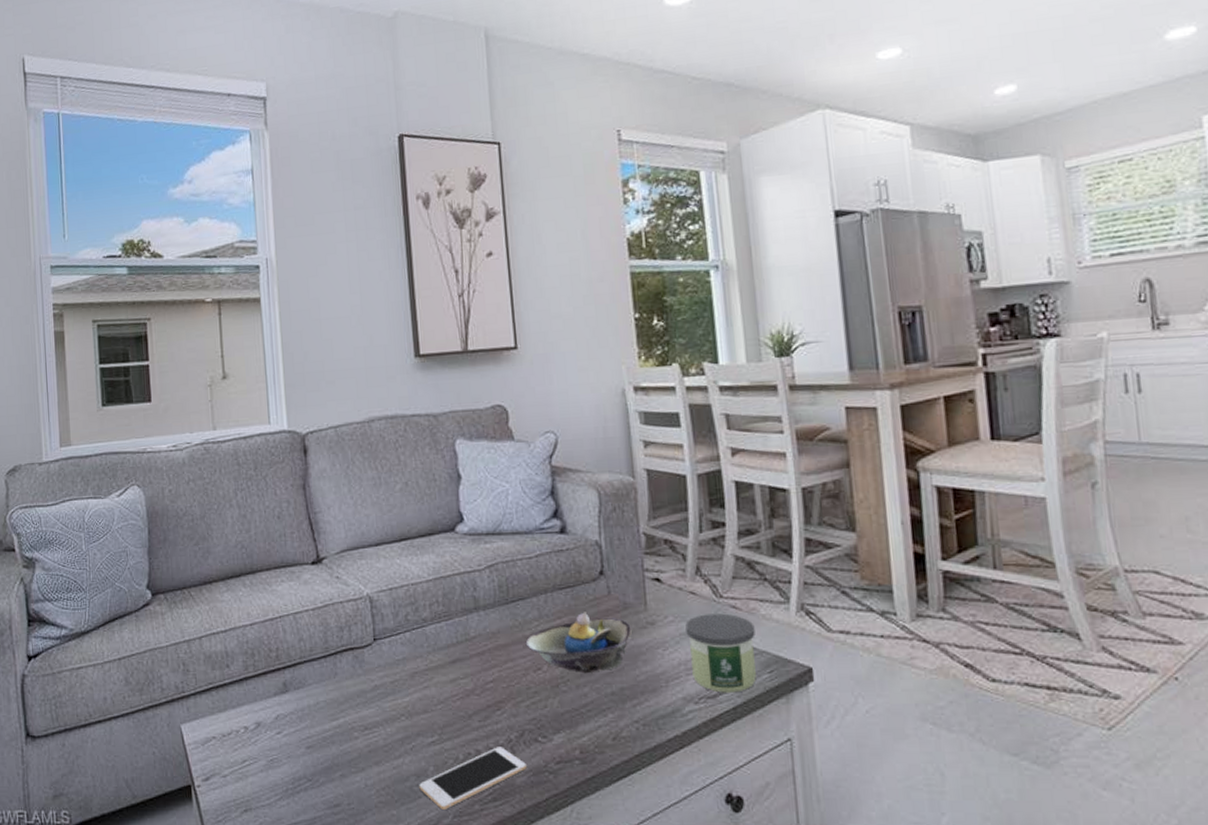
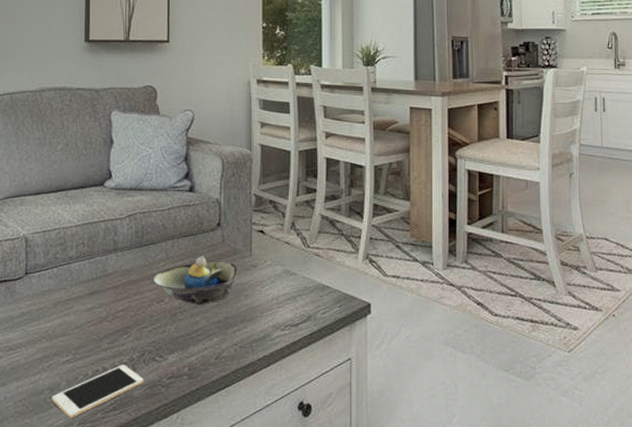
candle: present [685,613,756,693] -> none [280,260,331,322]

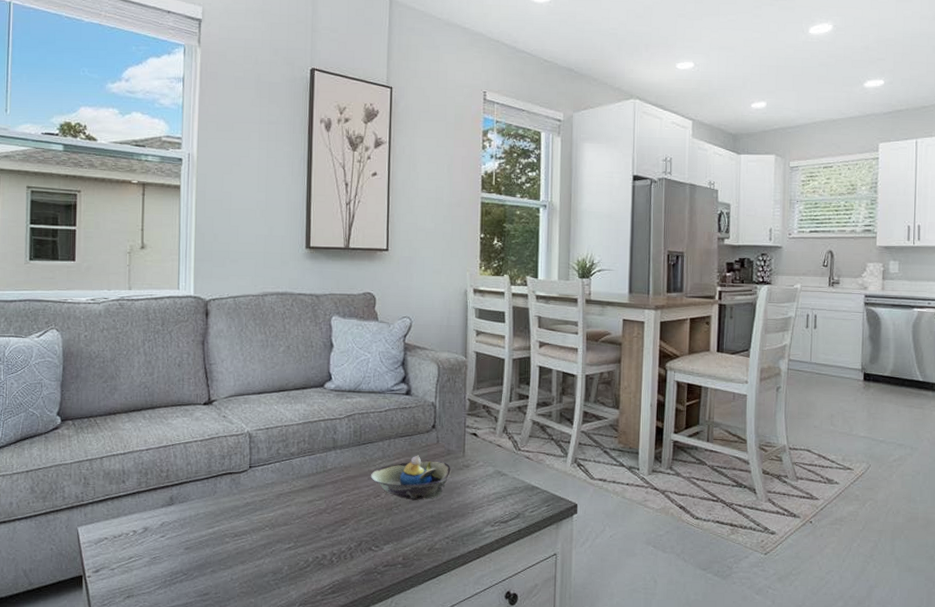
cell phone: present [52,365,144,418] -> none [275,553,361,599]

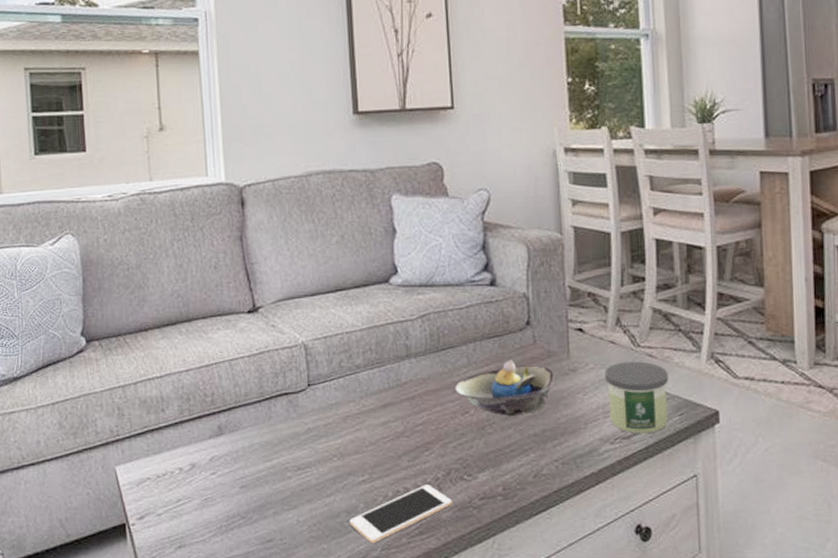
cell phone: none [275,553,361,599] -> present [349,484,452,543]
candle: none [491,461,541,520] -> present [605,361,669,434]

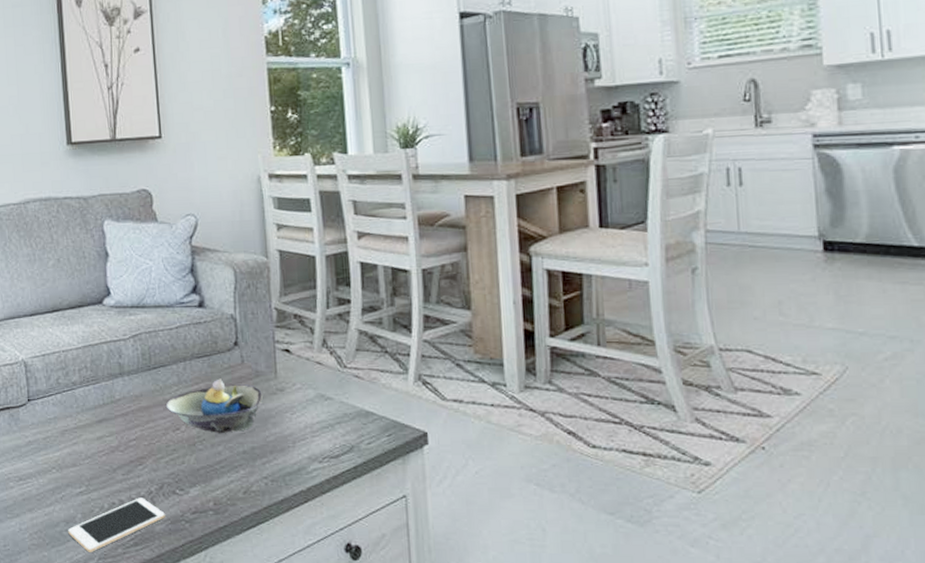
candle: present [605,361,669,434] -> none [312,382,376,454]

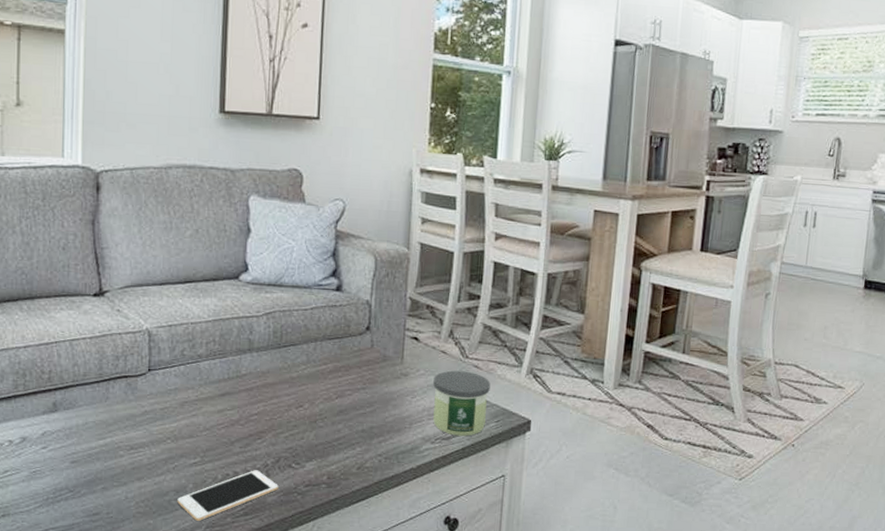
decorative bowl: present [165,378,264,433] -> none [291,360,388,412]
candle: none [312,382,376,454] -> present [433,370,491,436]

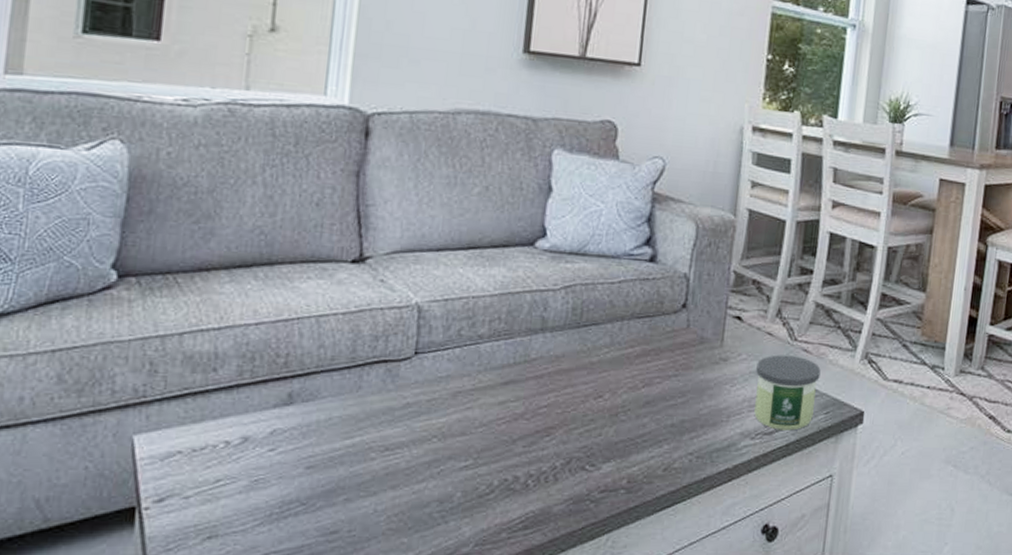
cell phone: present [177,470,278,521] -> none [440,474,568,538]

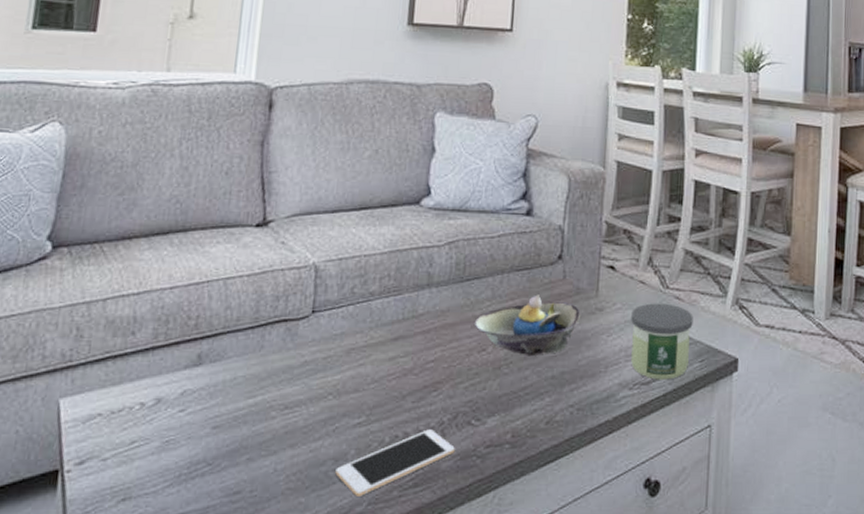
cell phone: none [440,474,568,538] -> present [335,429,455,496]
decorative bowl: none [590,343,705,403] -> present [474,294,582,355]

